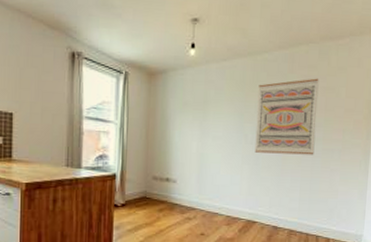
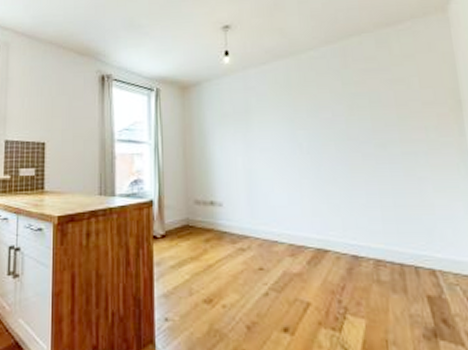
wall art: present [254,78,319,155] -> none [307,70,392,164]

